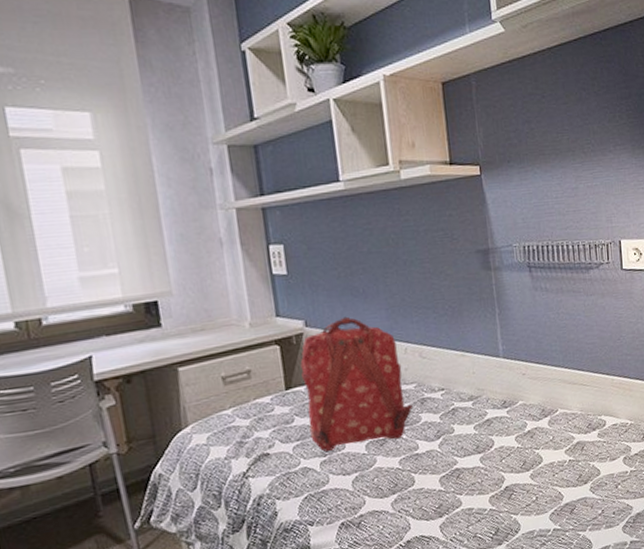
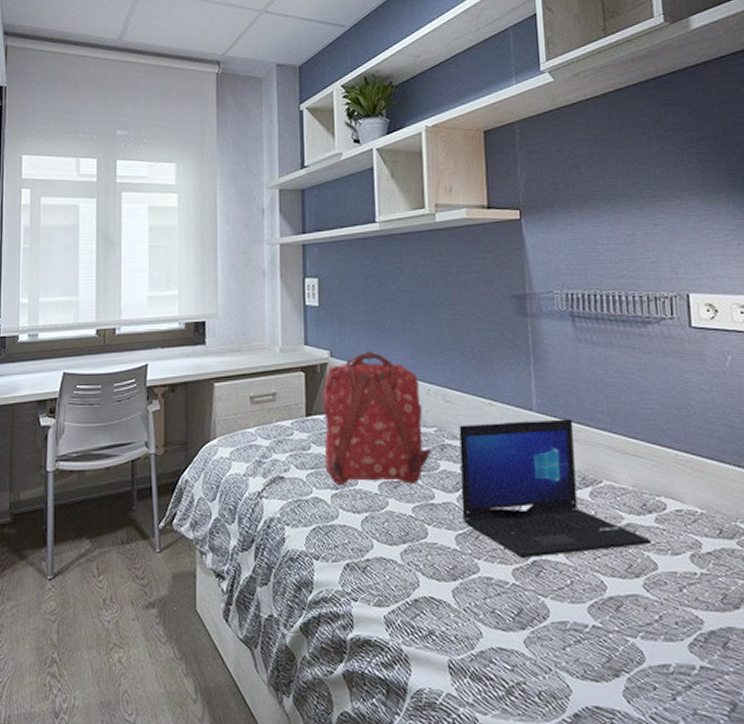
laptop: none [436,360,595,487] -> present [459,419,651,559]

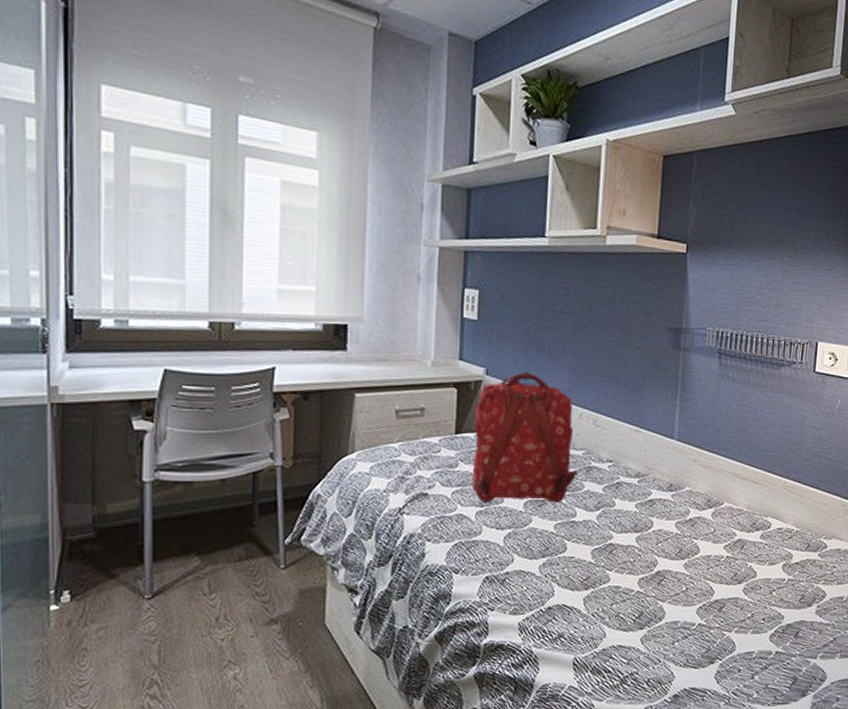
laptop: present [459,419,651,559] -> none [600,447,755,570]

